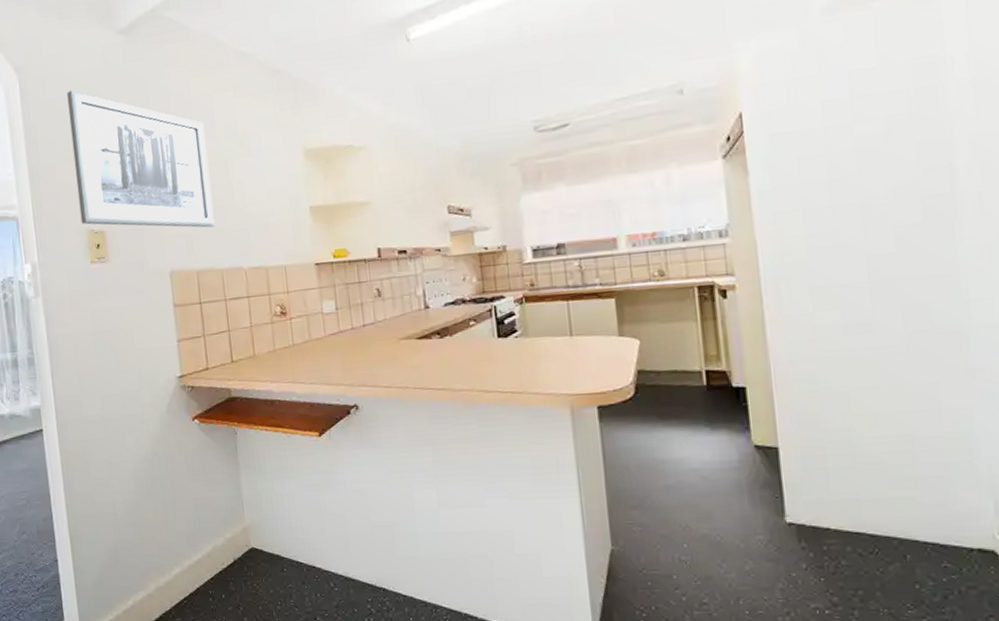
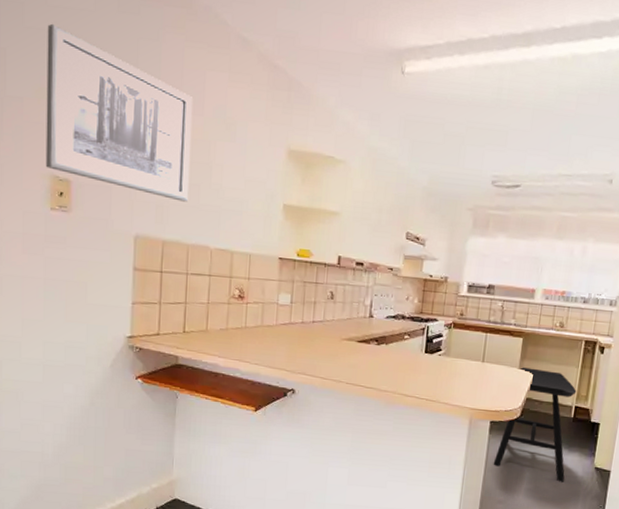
stool: none [613,331,717,472] -> present [493,367,577,482]

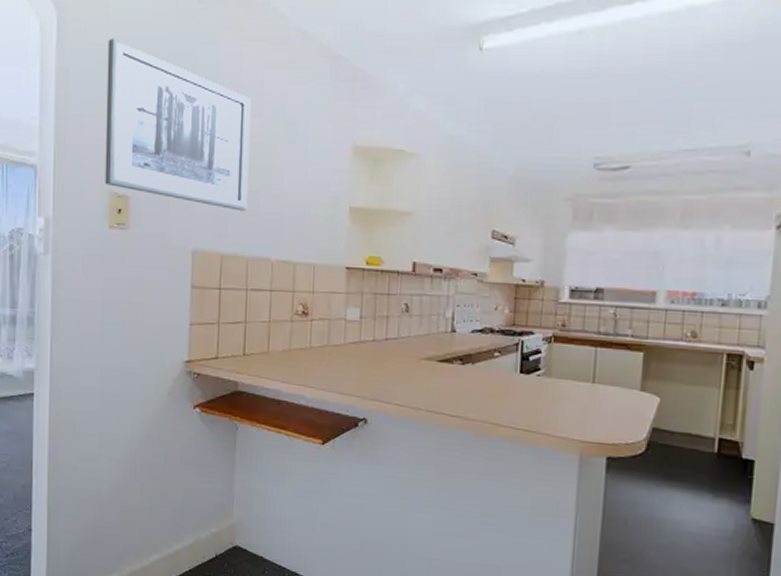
stool: present [493,367,577,482] -> none [613,389,720,538]

